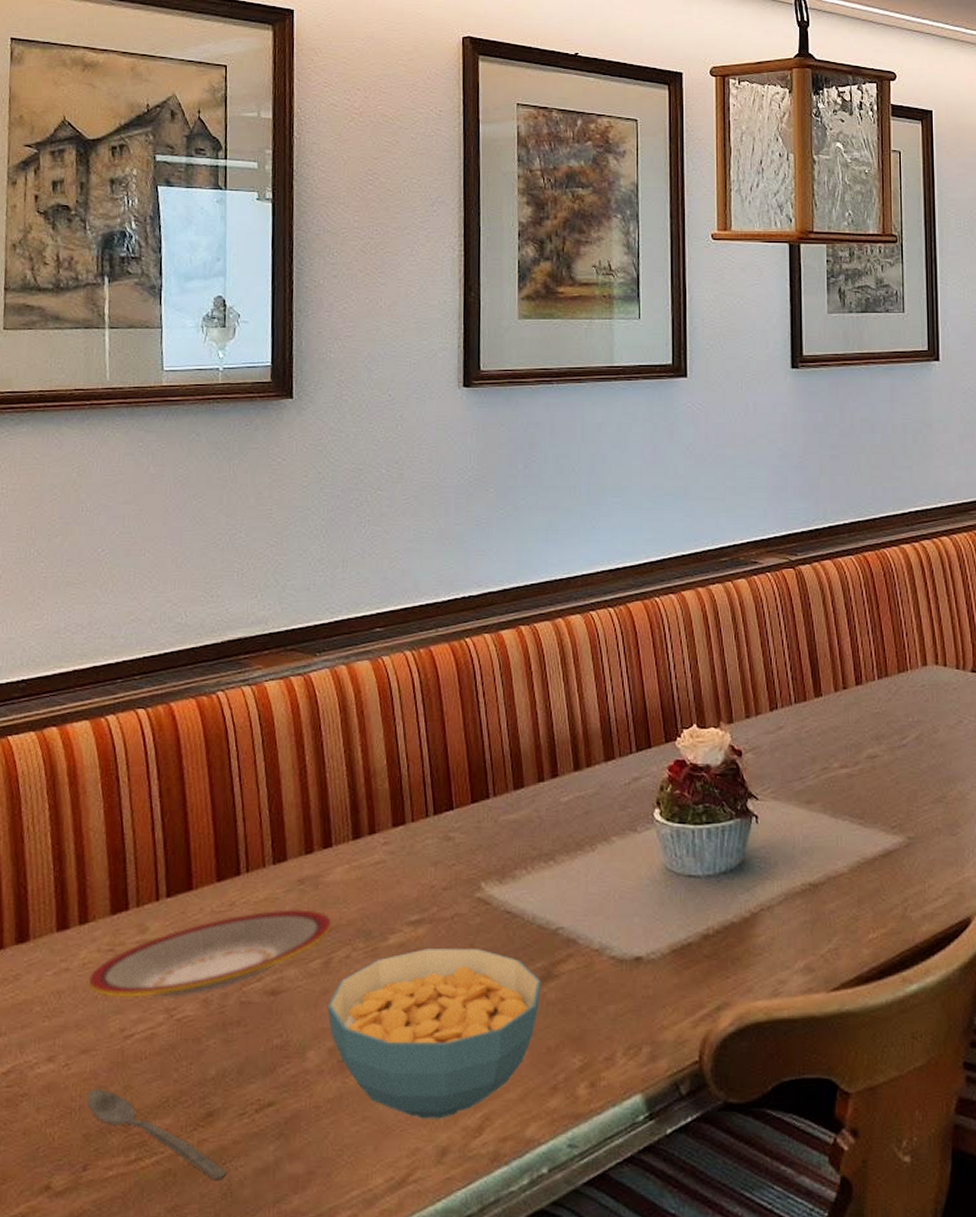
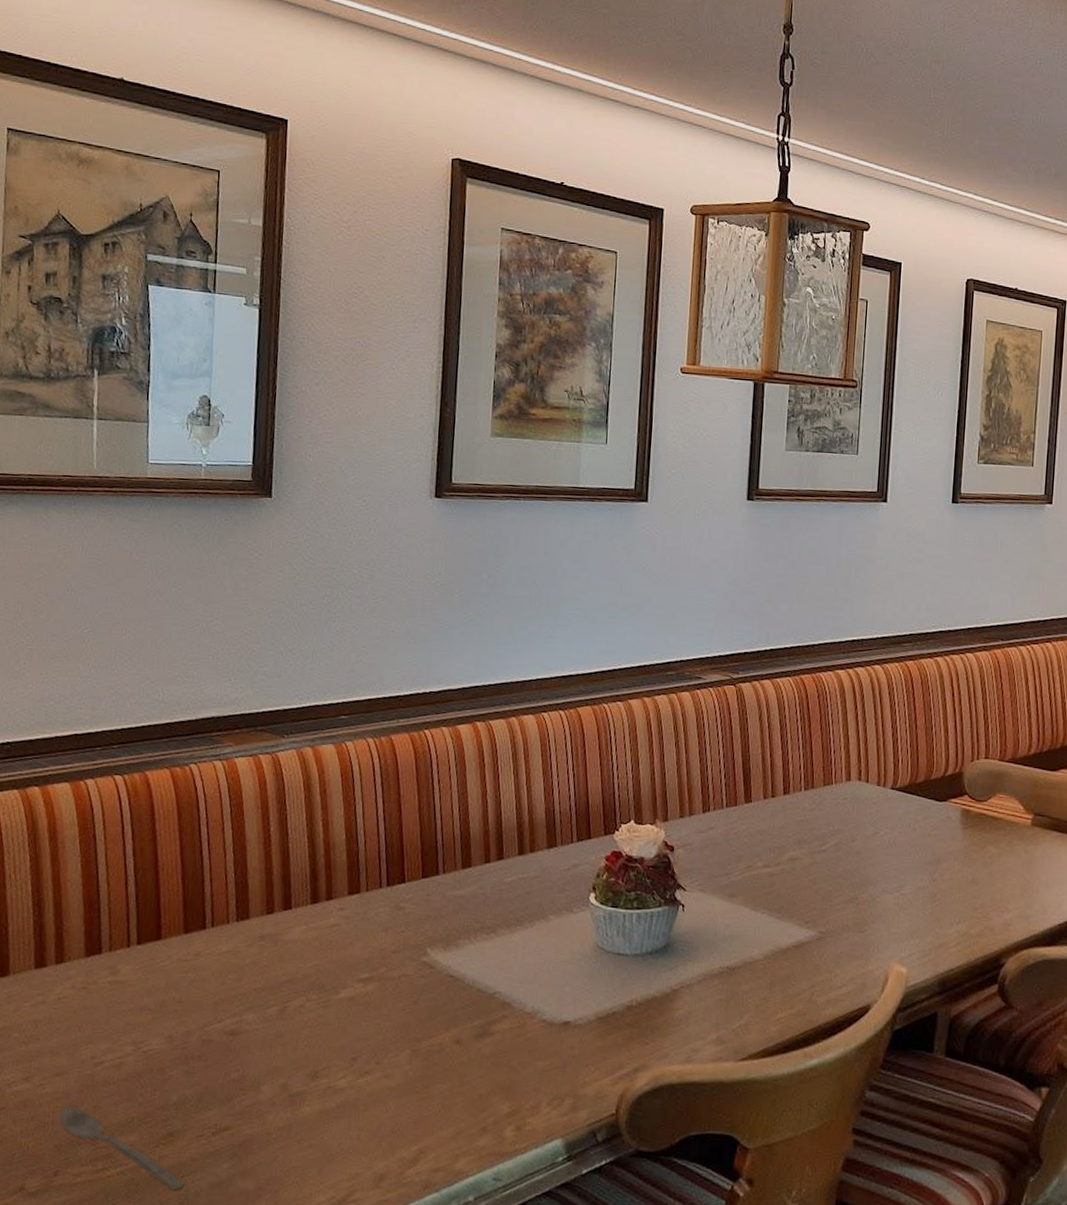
plate: present [88,909,332,998] -> none [62,961,289,1031]
cereal bowl: present [327,947,541,1119] -> none [281,1003,477,1150]

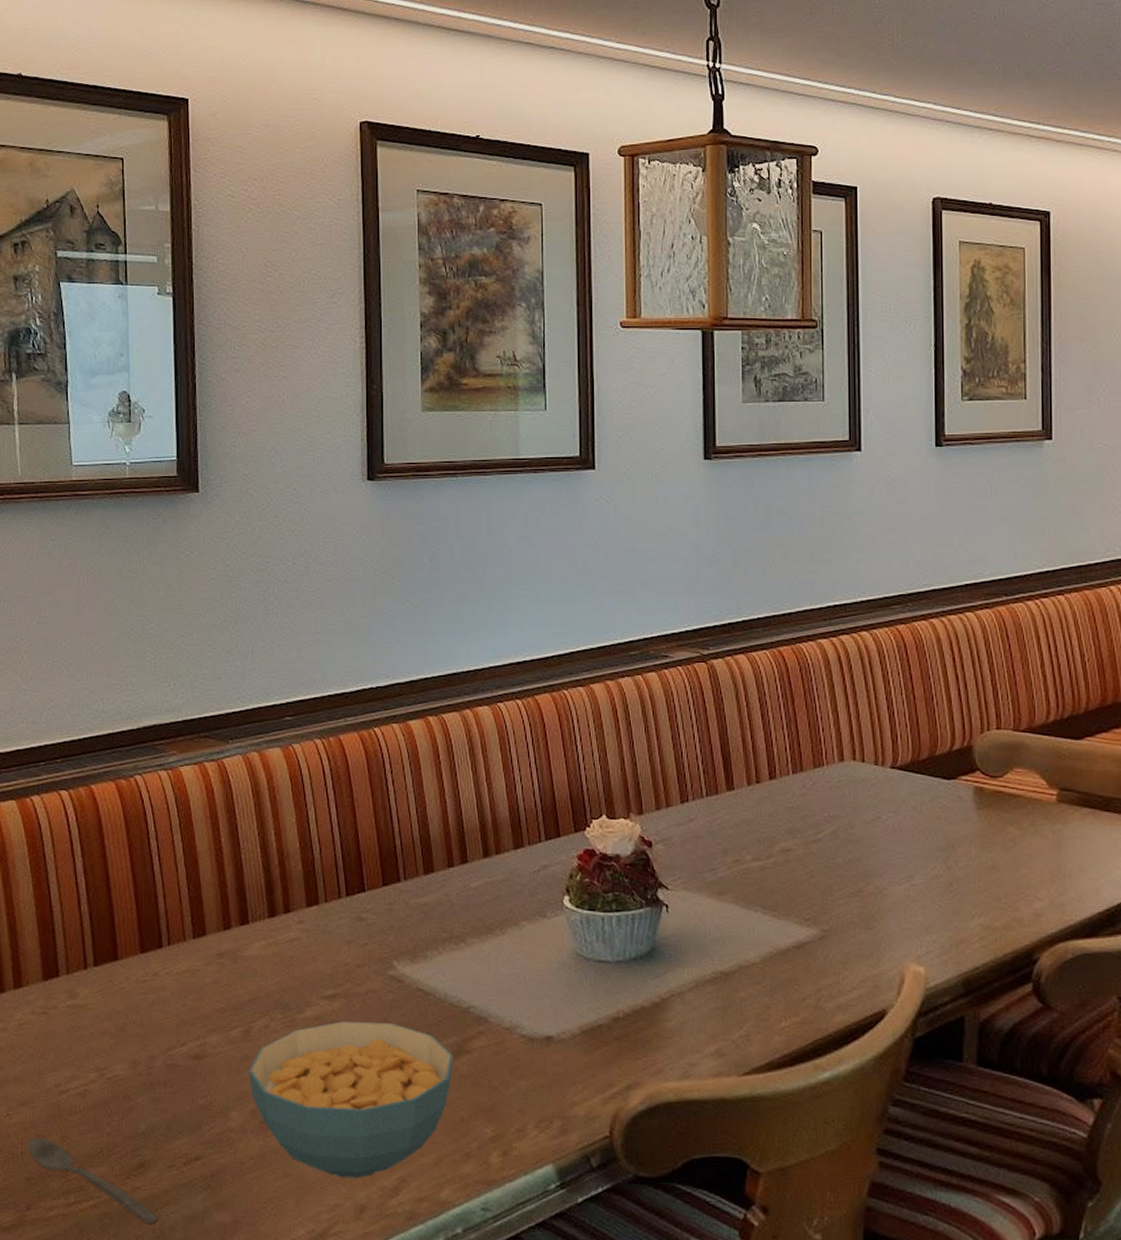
cereal bowl: none [281,1003,477,1150] -> present [248,1021,453,1179]

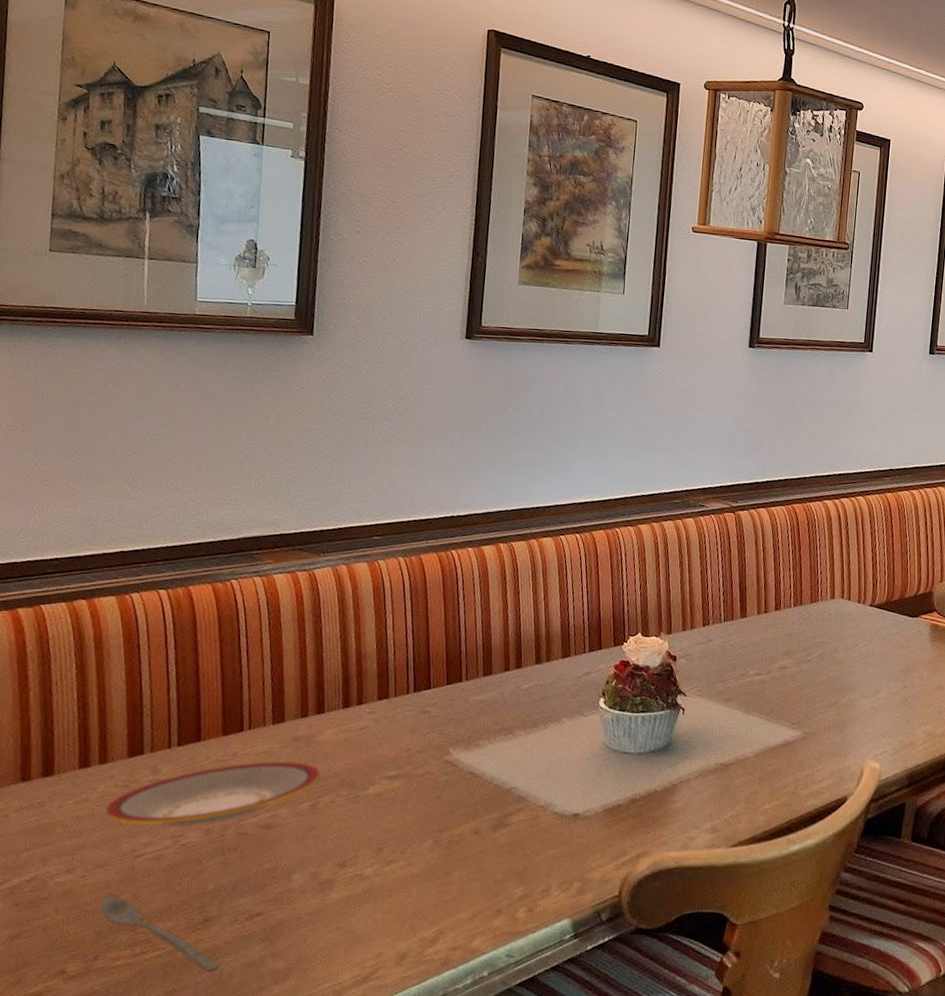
plate: none [24,981,251,1057] -> present [105,761,321,826]
cereal bowl: present [248,1021,453,1179] -> none [312,798,494,931]

